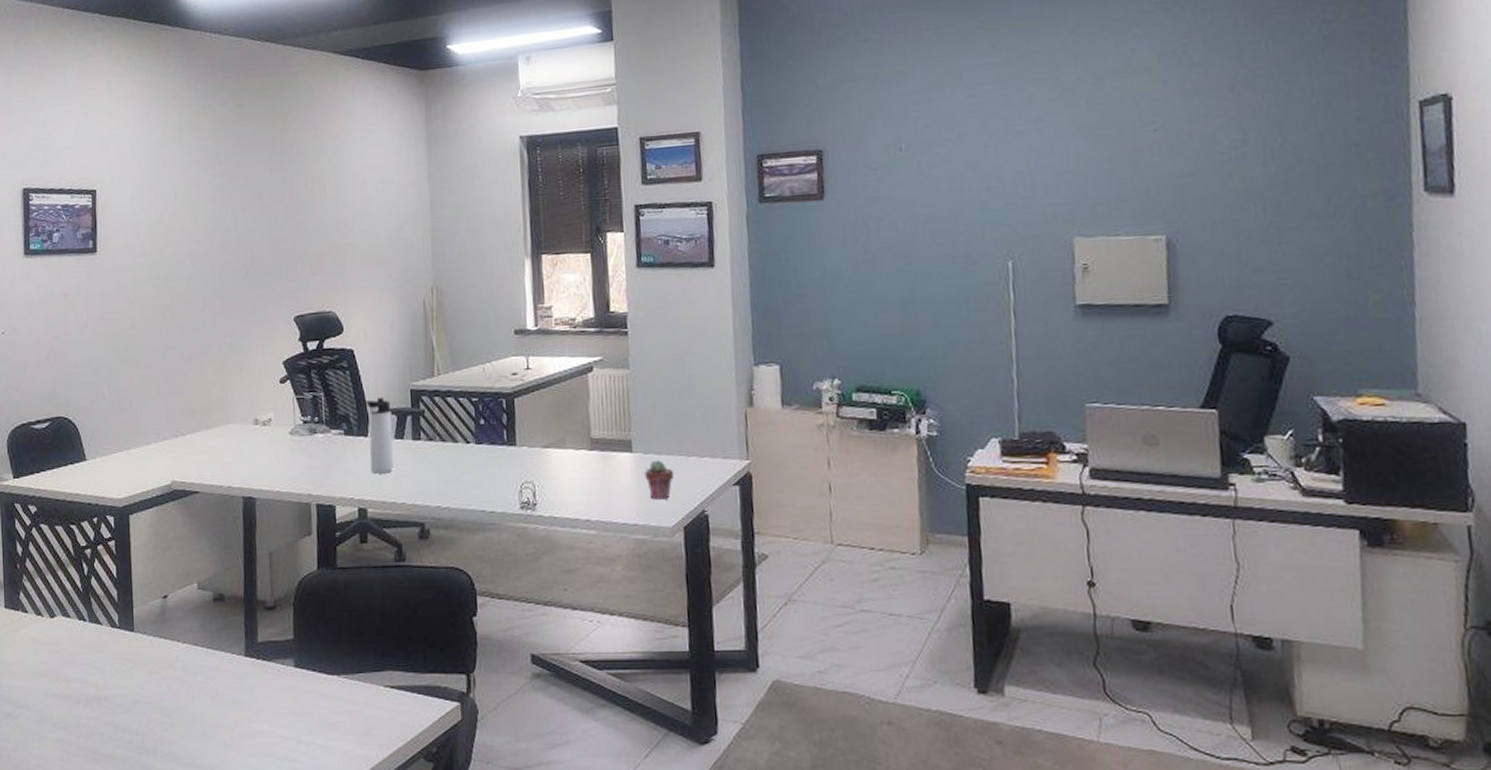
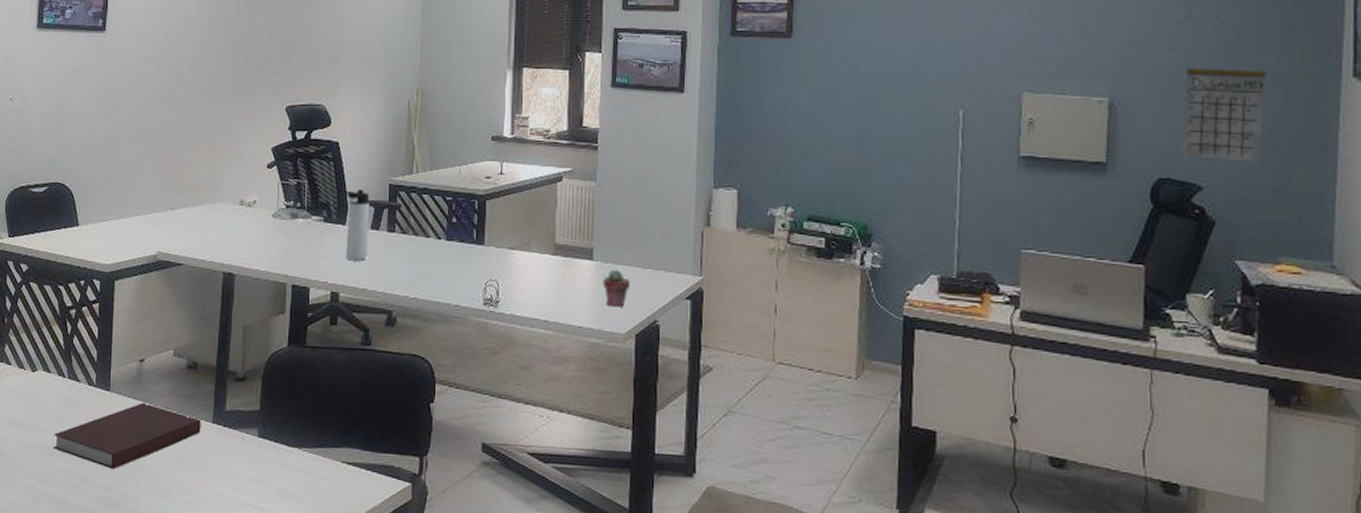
notebook: none [79,641,234,714] -> present [52,402,201,470]
calendar: none [1245,179,1333,292] -> present [1182,54,1266,162]

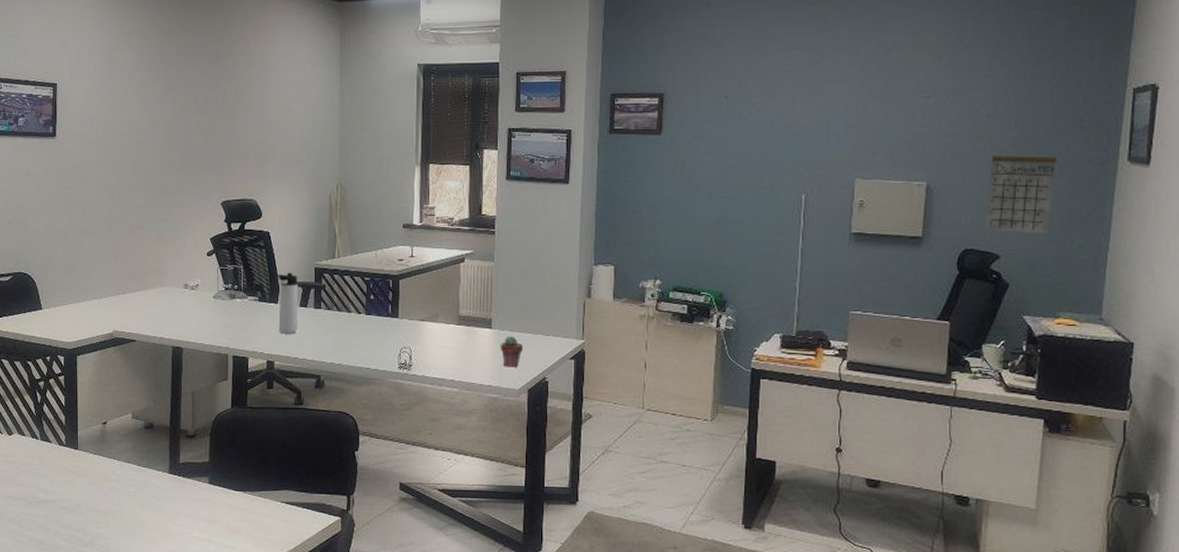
notebook: present [52,402,201,470] -> none [31,458,159,515]

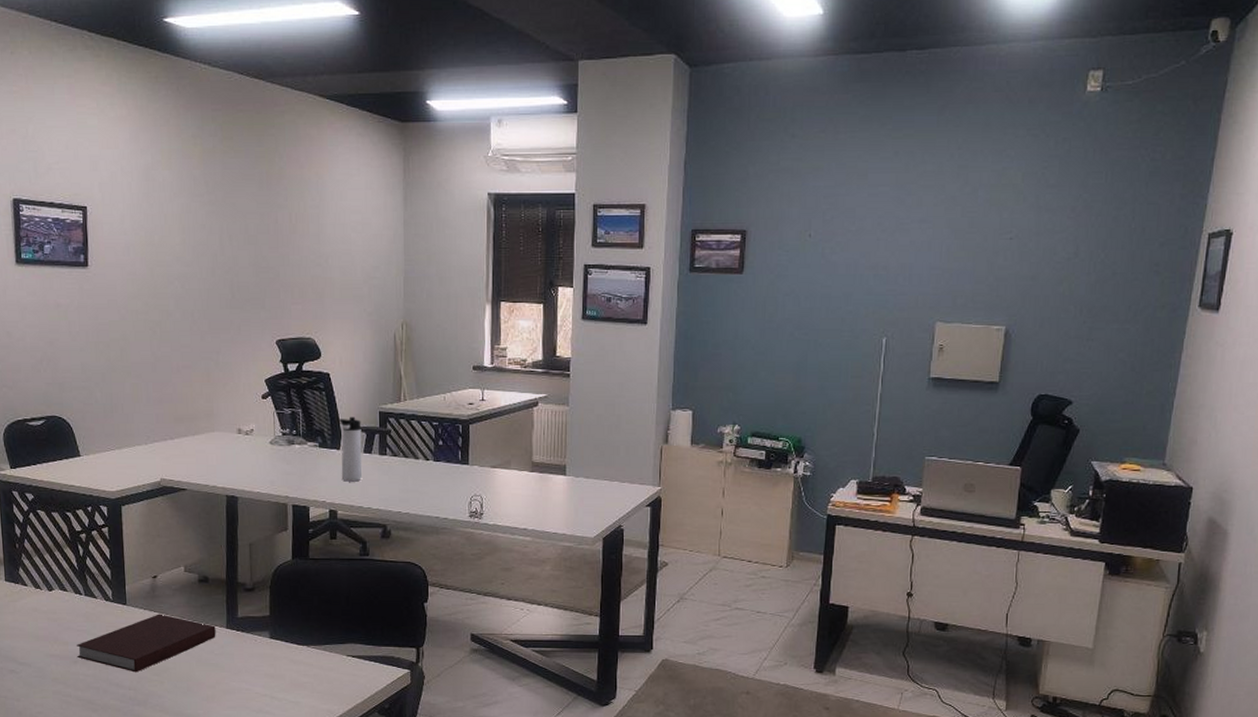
notebook: none [31,458,159,515] -> present [76,614,216,673]
potted succulent: present [500,336,524,367] -> none [575,483,599,515]
calendar: present [985,143,1057,234] -> none [1059,288,1132,380]

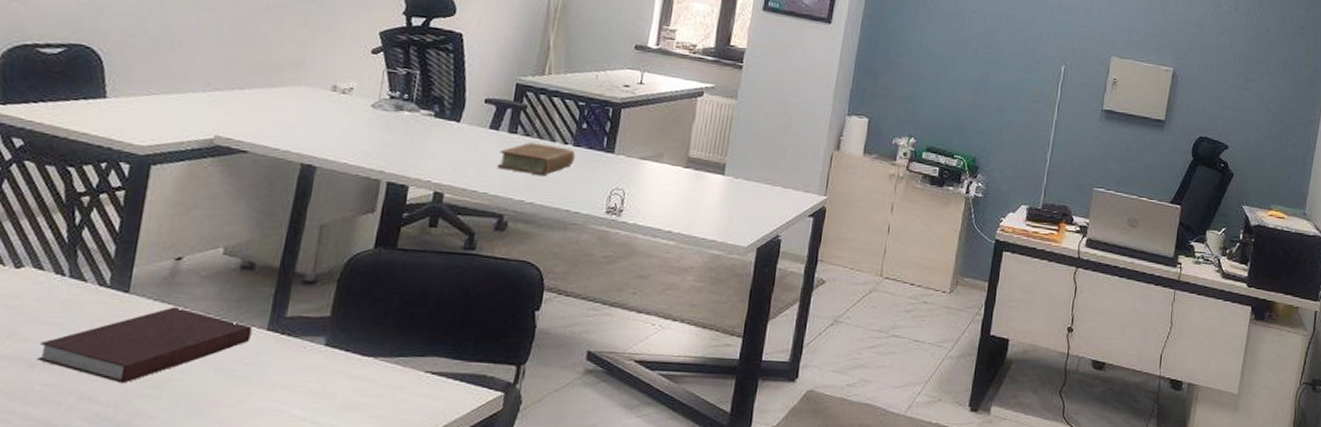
thermos bottle: present [340,416,363,482] -> none [456,85,493,162]
book: none [375,462,437,490] -> present [498,142,575,177]

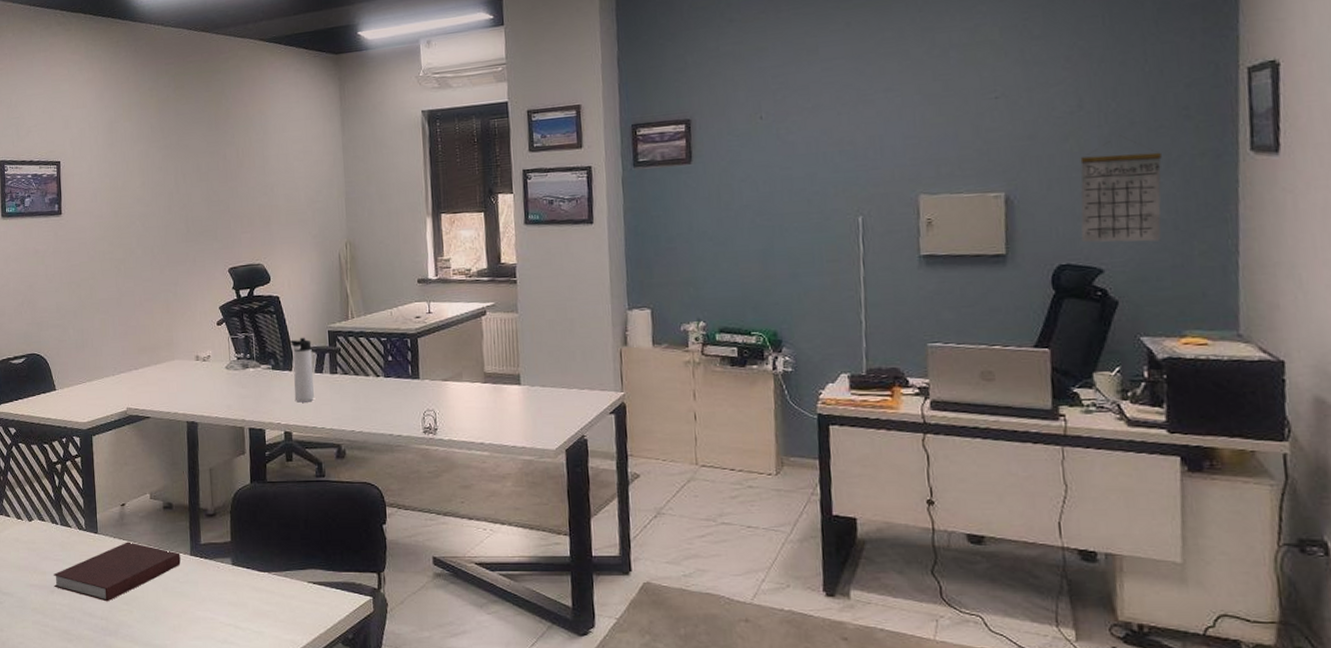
thermos bottle: none [456,85,493,162] -> present [290,337,315,403]
book: present [498,142,575,177] -> none [327,379,388,408]
calendar: none [1218,42,1282,130] -> present [1080,141,1162,243]

